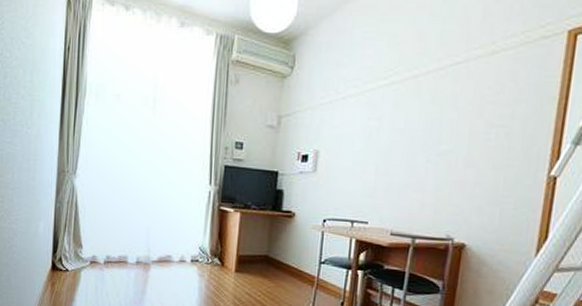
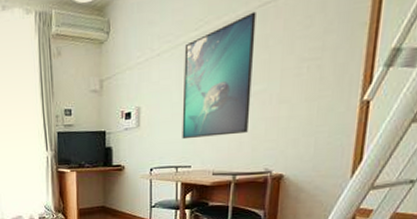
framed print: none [361,69,448,194] -> present [182,11,256,140]

